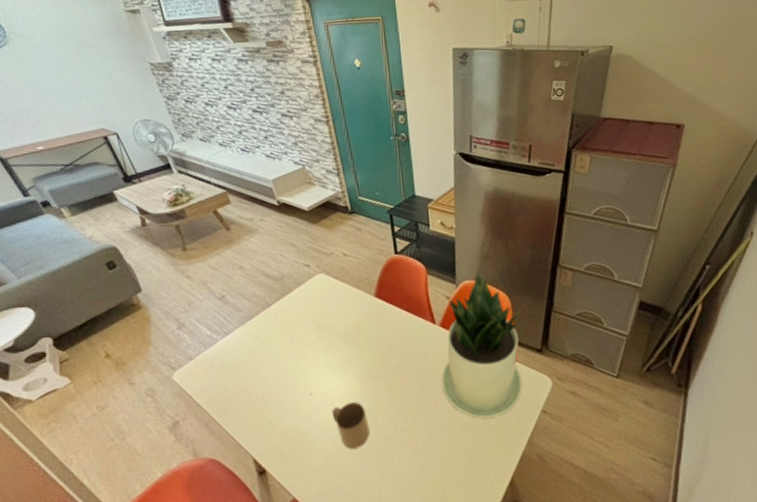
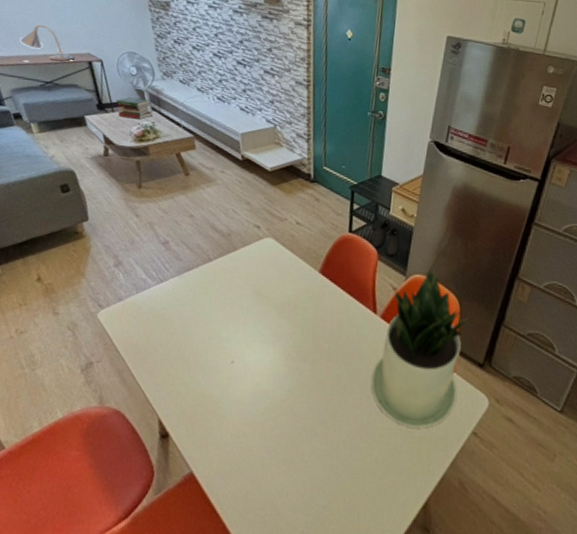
table lamp: none [29,108,89,142] -> present [20,24,75,61]
books: none [142,163,181,186] -> present [116,97,153,120]
cup: present [331,402,370,449] -> none [249,380,286,431]
shoe: none [419,236,445,269] -> present [372,221,400,256]

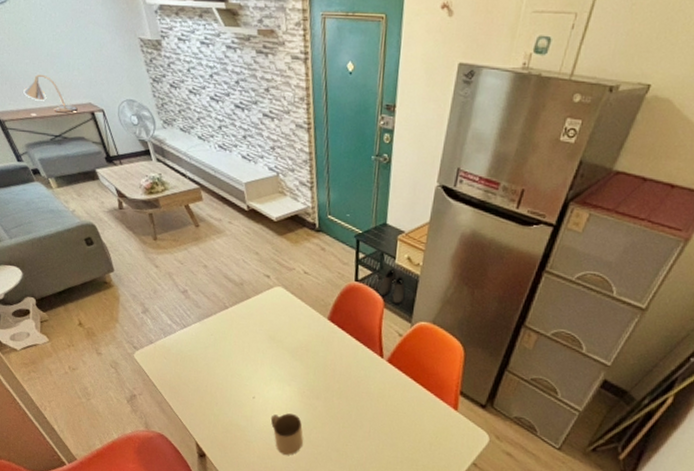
books: present [116,97,153,120] -> none [123,148,159,171]
cup: none [249,380,286,431] -> present [270,413,303,455]
planter: present [370,269,469,429] -> none [378,316,473,458]

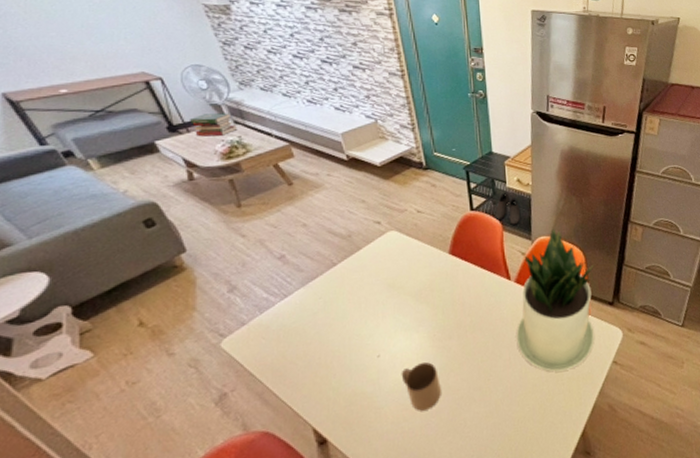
table lamp: present [25,74,78,113] -> none [49,47,126,86]
books: none [123,148,159,171] -> present [190,113,237,137]
planter: none [378,316,473,458] -> present [516,229,595,372]

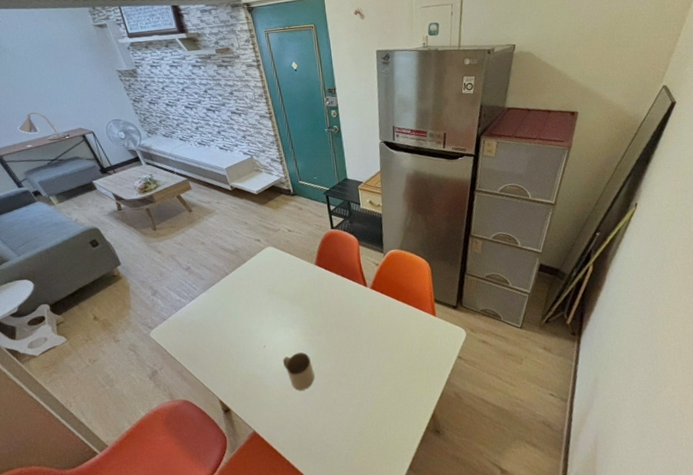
table lamp: none [49,47,126,86] -> present [19,112,70,141]
books: present [190,113,237,137] -> none [115,156,149,176]
shoe: present [495,193,521,225] -> none [352,213,374,240]
planter: present [516,229,595,372] -> none [373,243,441,364]

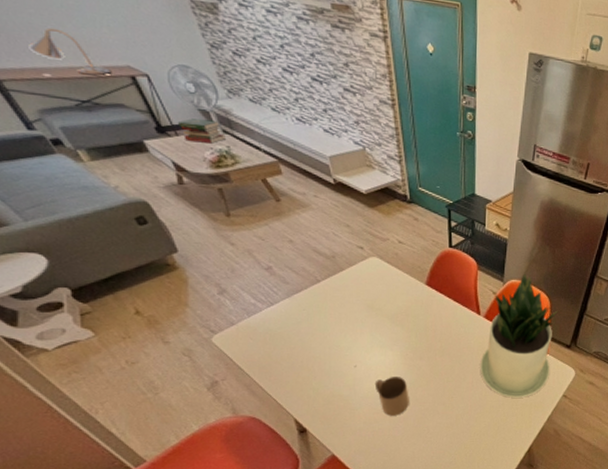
books: none [115,156,149,176] -> present [178,118,225,144]
planter: none [373,243,441,364] -> present [480,274,558,398]

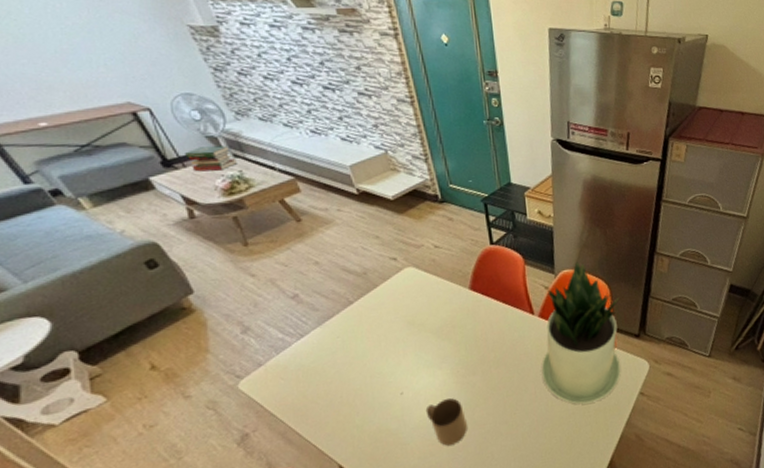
table lamp: present [30,28,112,76] -> none [24,75,111,118]

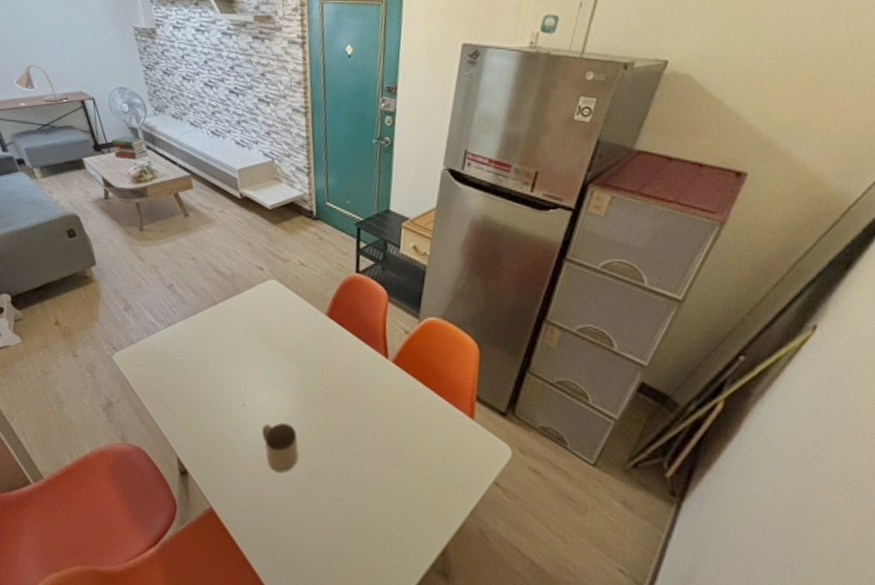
table lamp: none [24,75,111,118] -> present [15,64,68,102]
planter: present [541,262,621,405] -> none [384,311,490,476]

